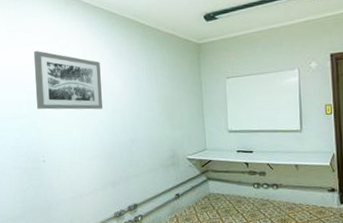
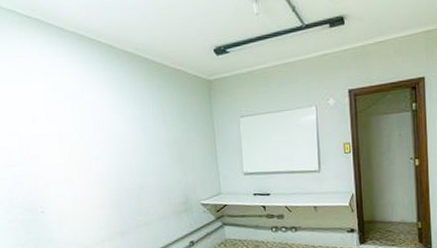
wall art: present [33,50,102,110] -> none [22,89,106,156]

